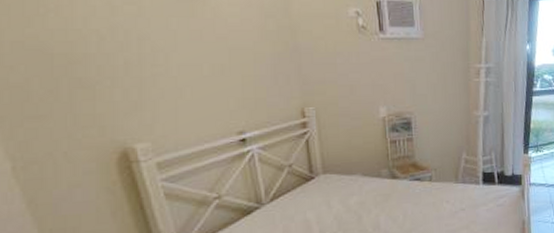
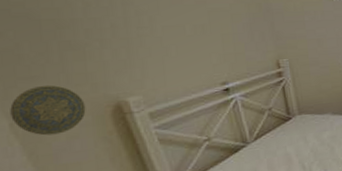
decorative plate: none [14,125,91,182] -> present [10,84,86,136]

